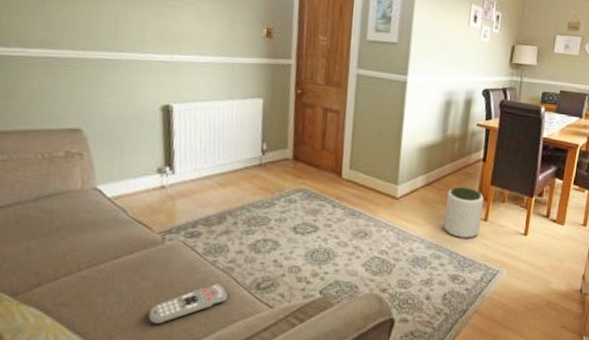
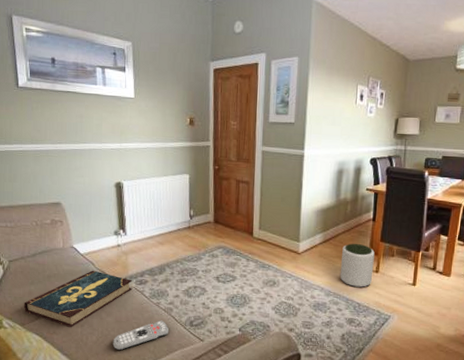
book: none [17,219,180,297] -> present [24,270,132,328]

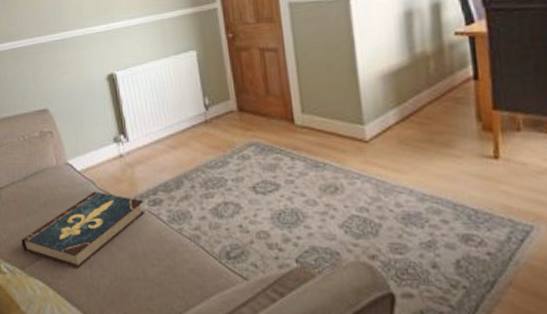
remote control: present [112,320,169,351] -> none [130,253,199,298]
plant pot: present [339,244,375,287] -> none [432,117,491,184]

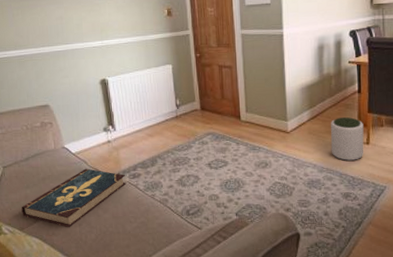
plant pot: none [432,117,491,184] -> present [330,117,364,161]

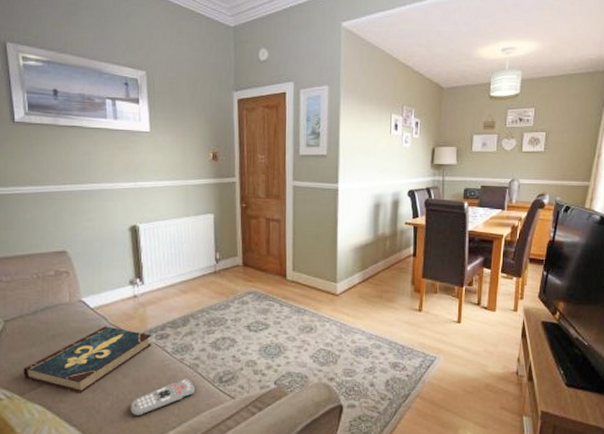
remote control: none [111,212,166,246] -> present [130,378,195,416]
plant pot: present [330,117,364,161] -> none [381,282,417,328]

